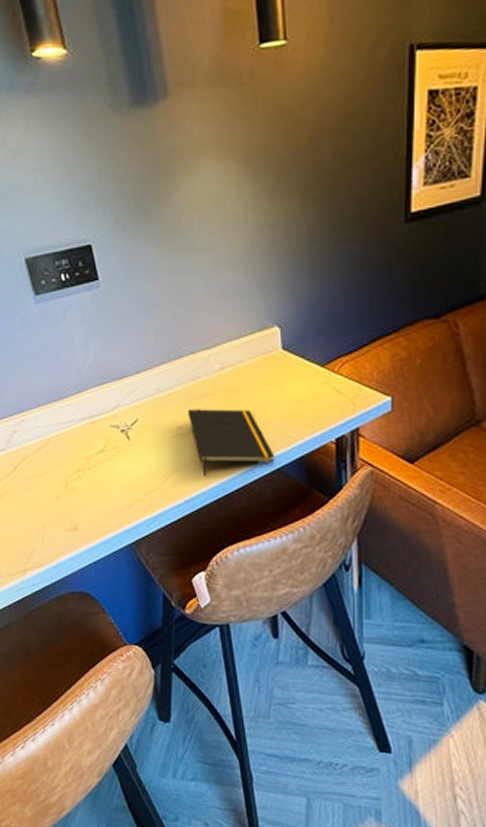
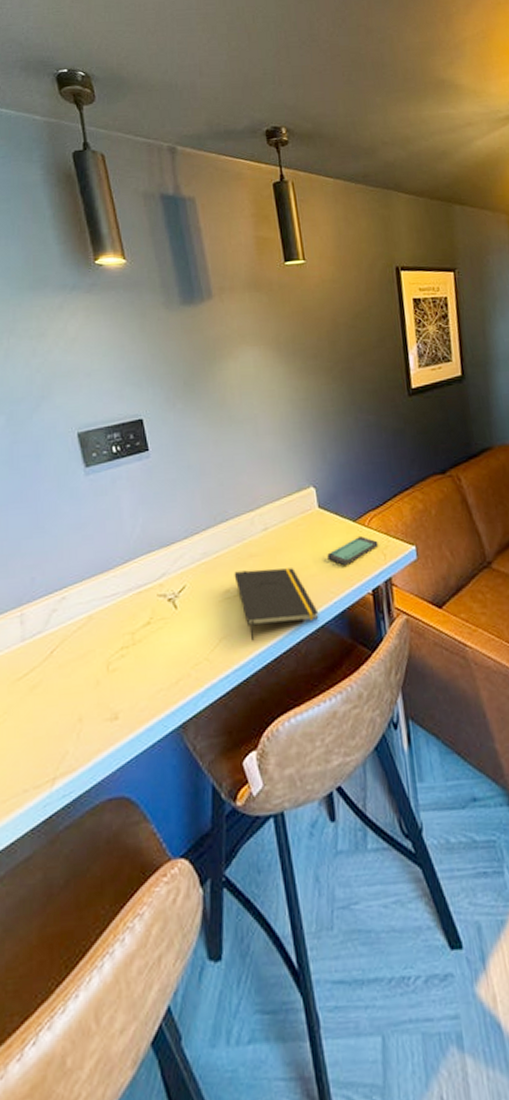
smartphone: none [289,383,348,412] -> present [327,536,379,566]

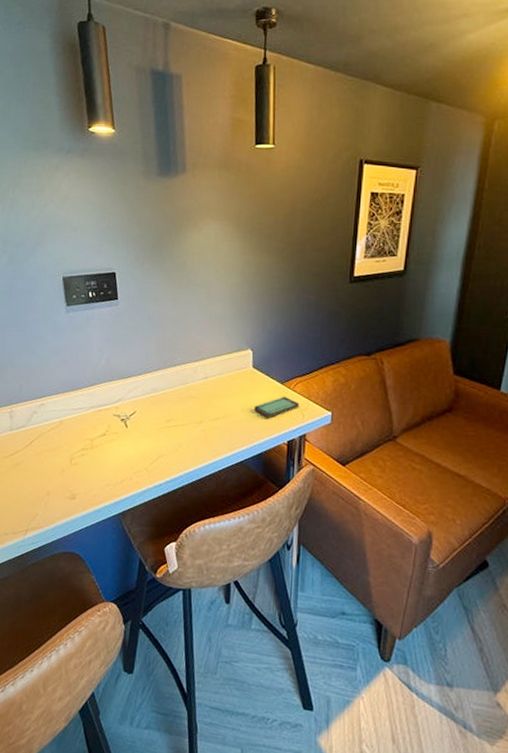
notepad: present [234,568,319,641] -> none [175,407,240,462]

